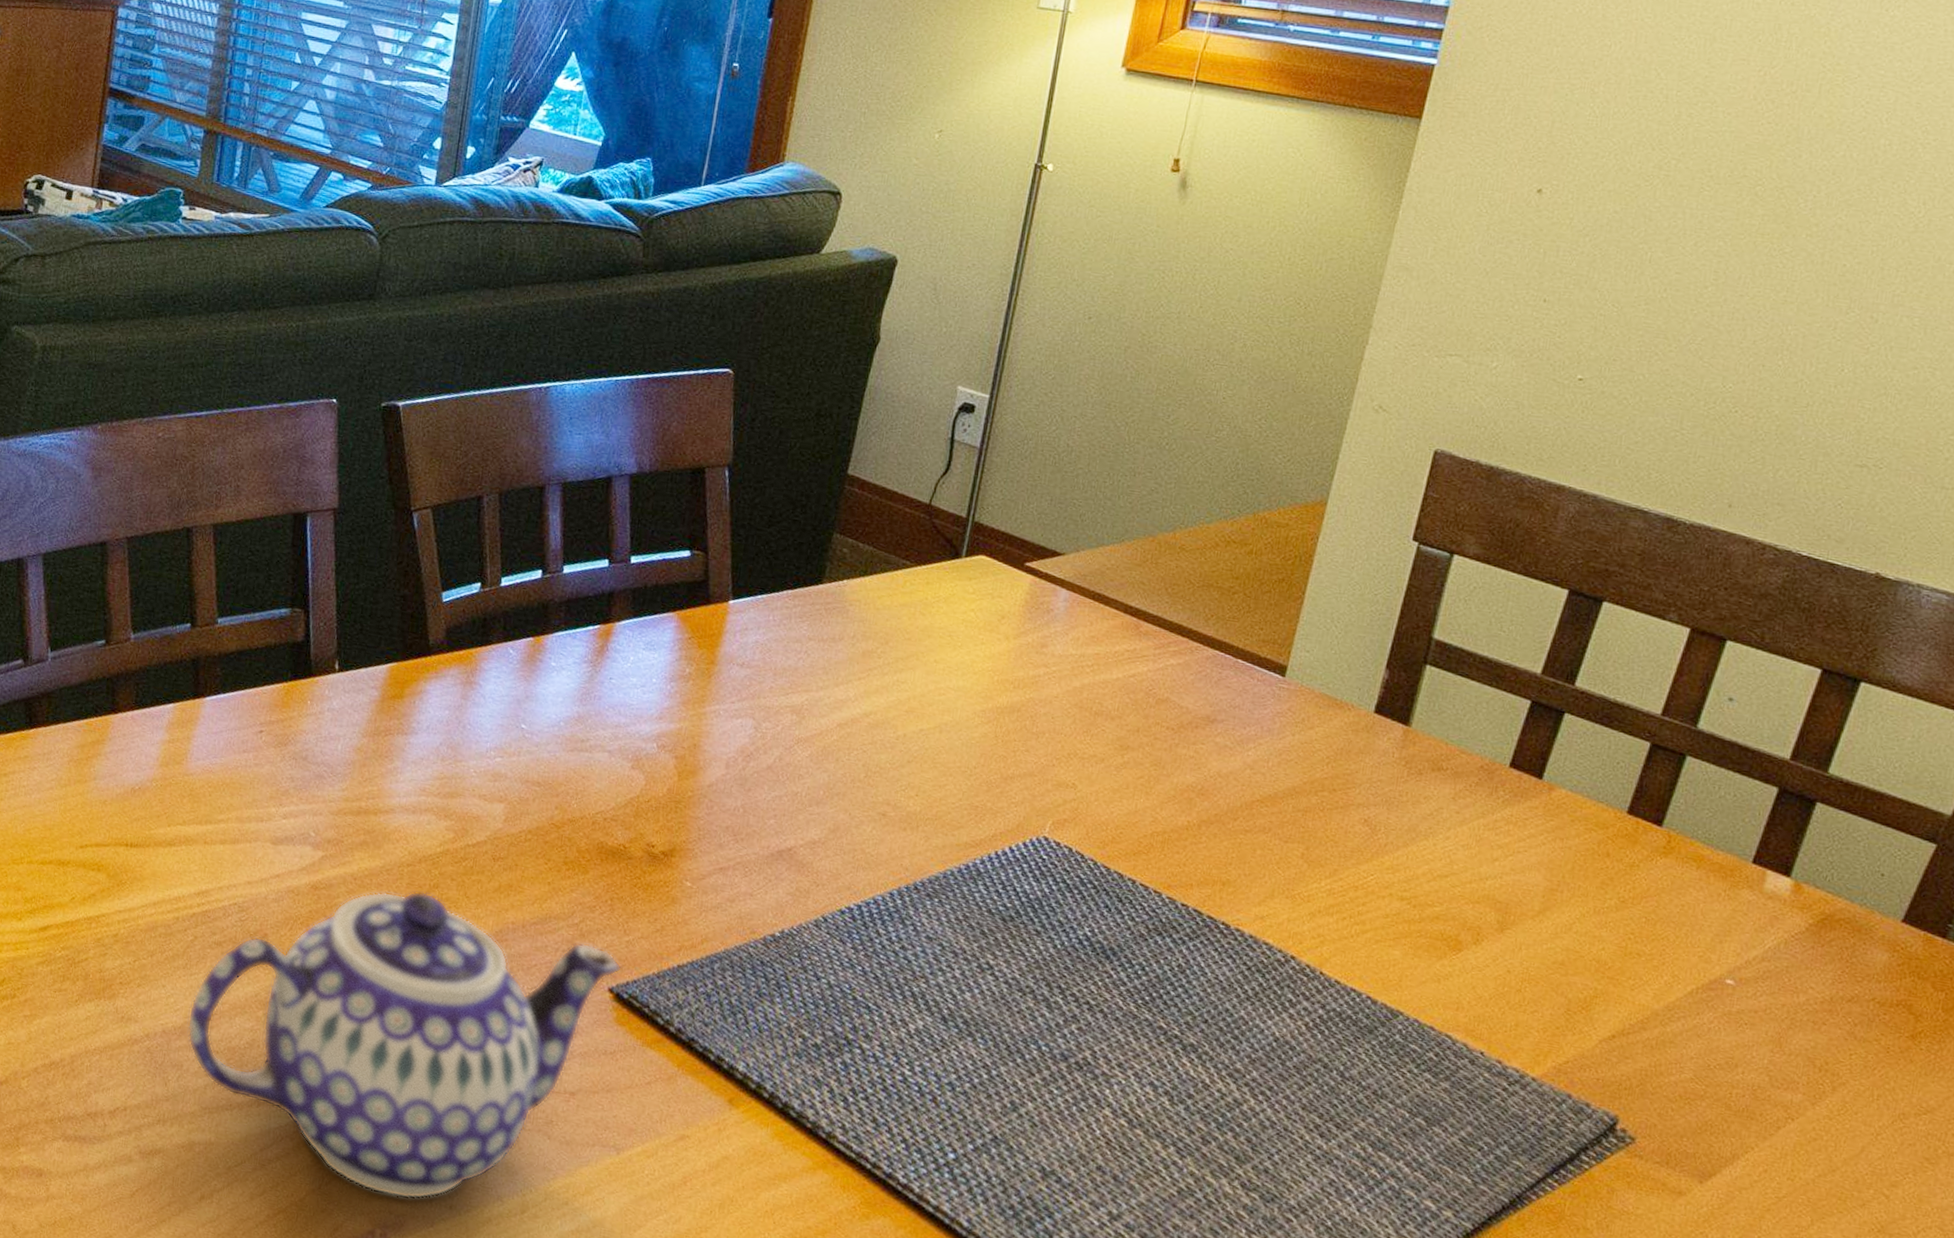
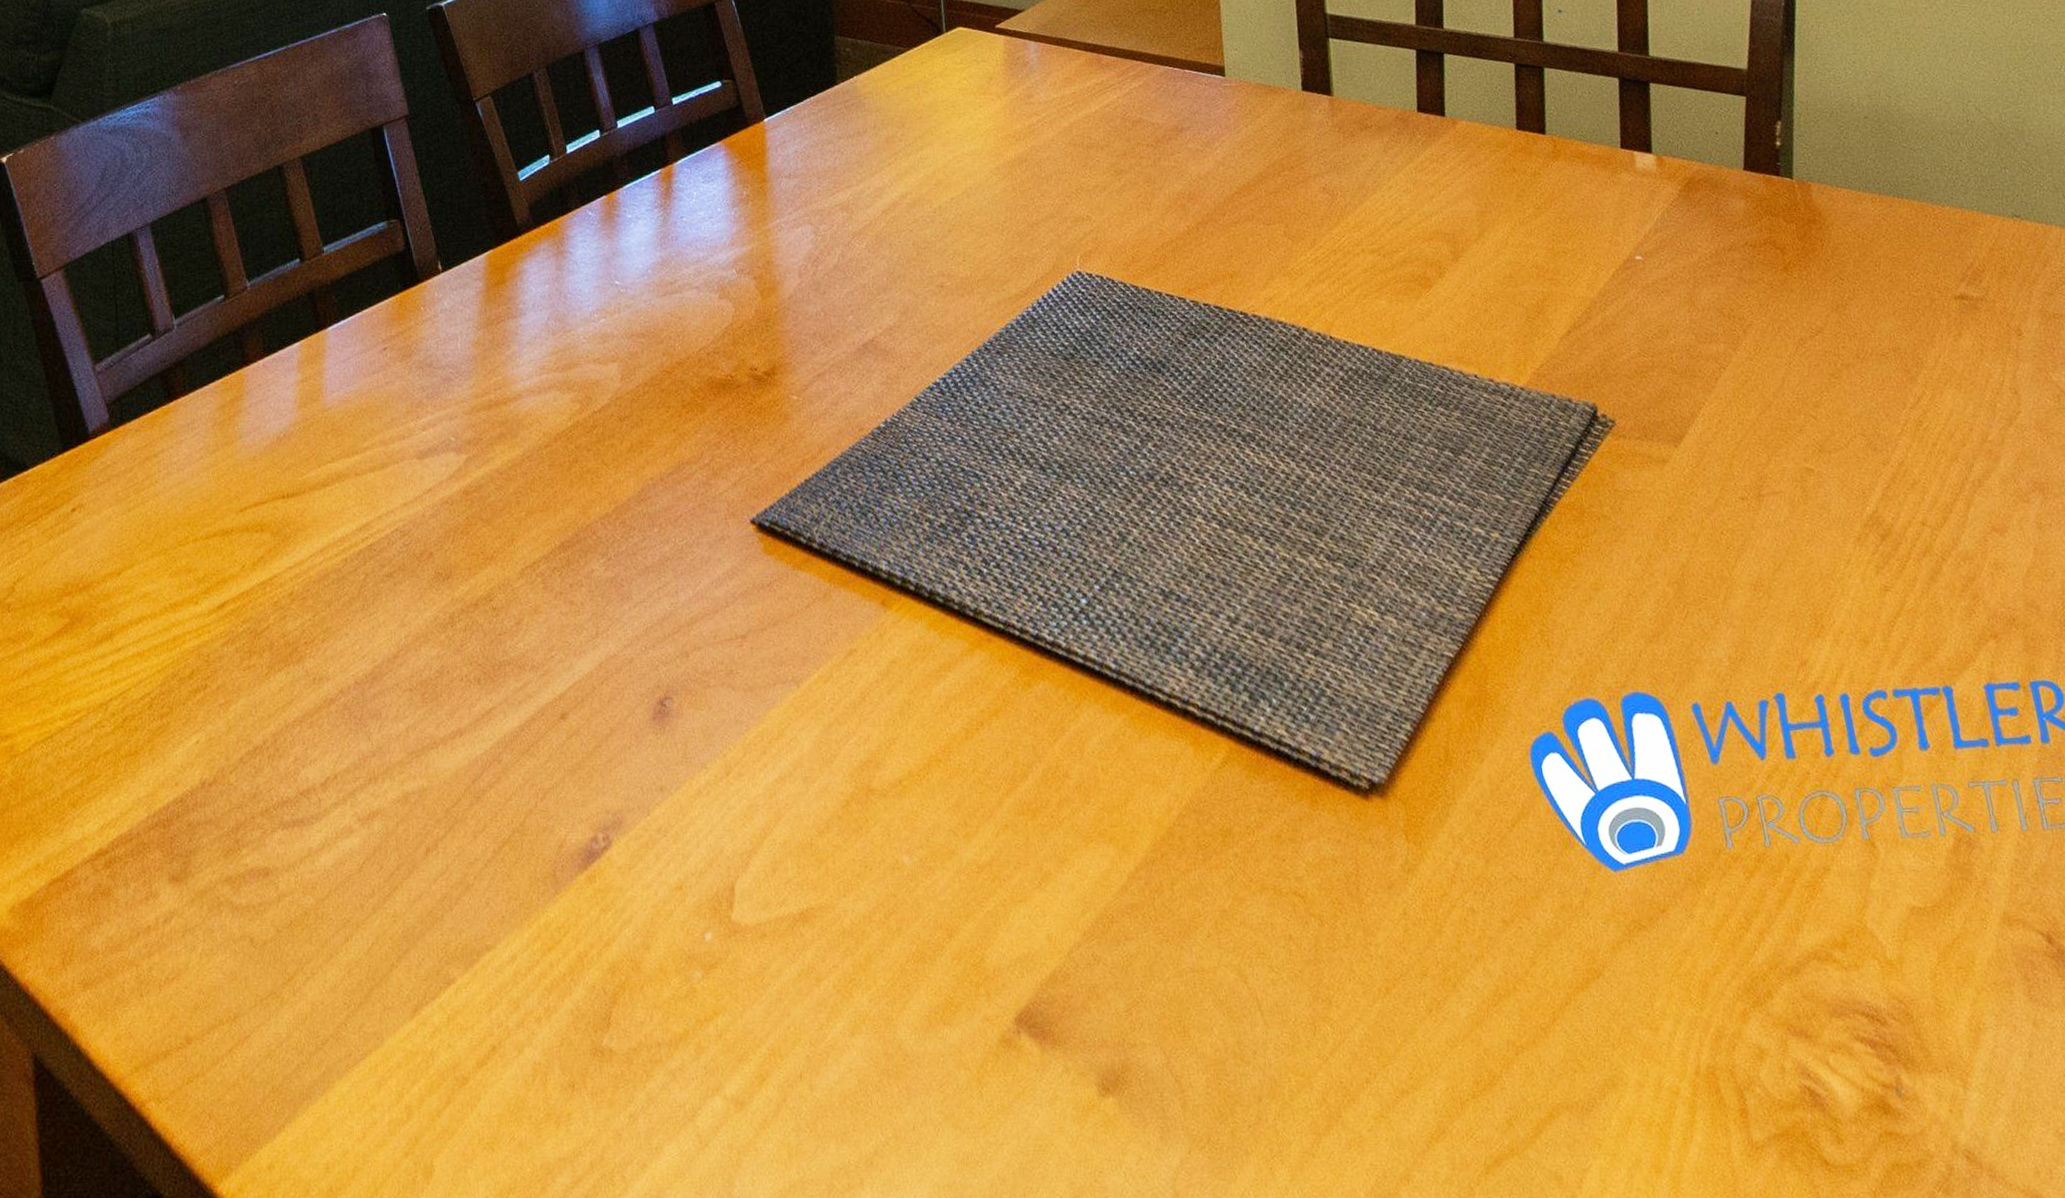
teapot: present [187,891,622,1200] -> none [375,469,757,795]

